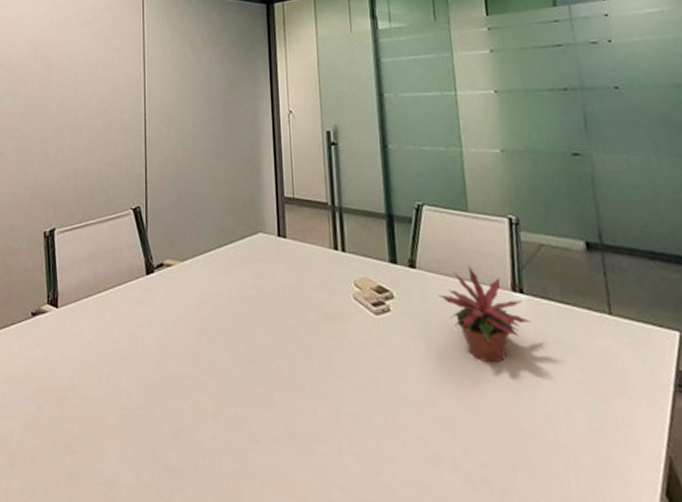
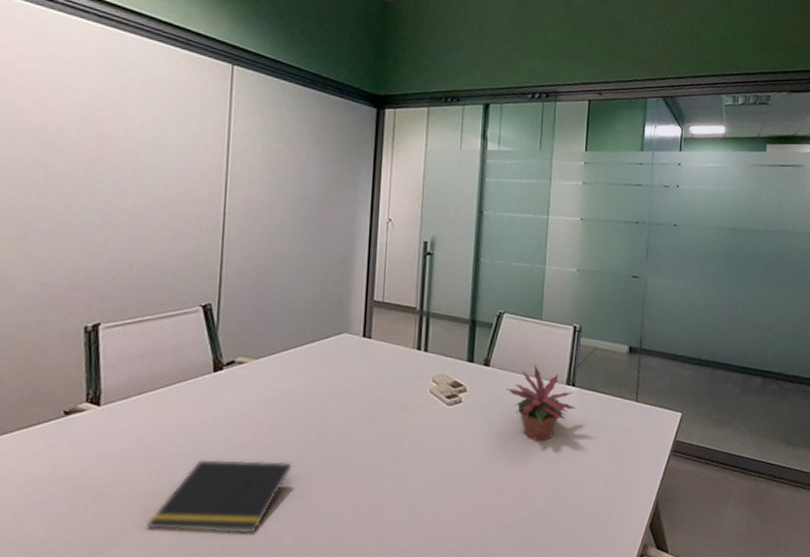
notepad: none [99,367,224,453] -> present [146,459,292,535]

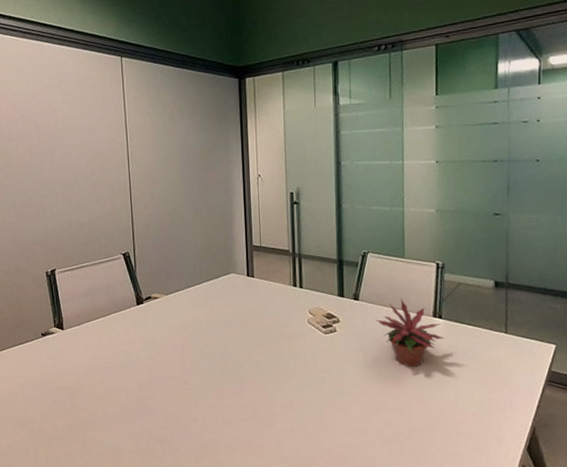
notepad: present [146,459,292,535] -> none [105,372,203,430]

